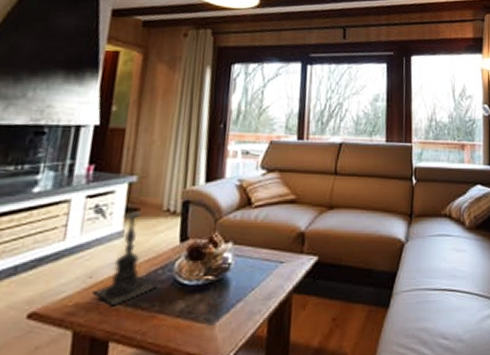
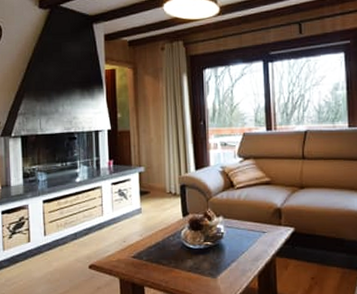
candle holder: present [93,202,158,307] -> none [128,187,171,262]

